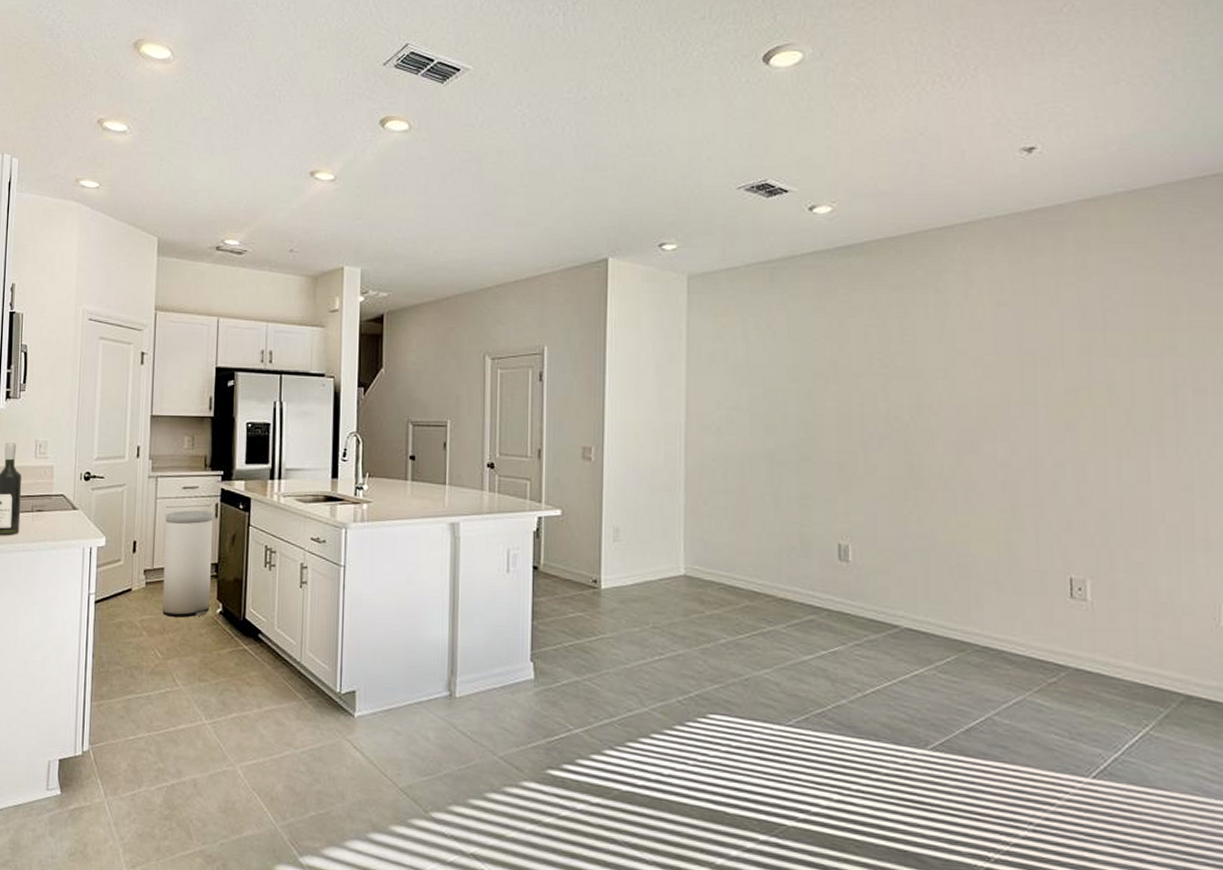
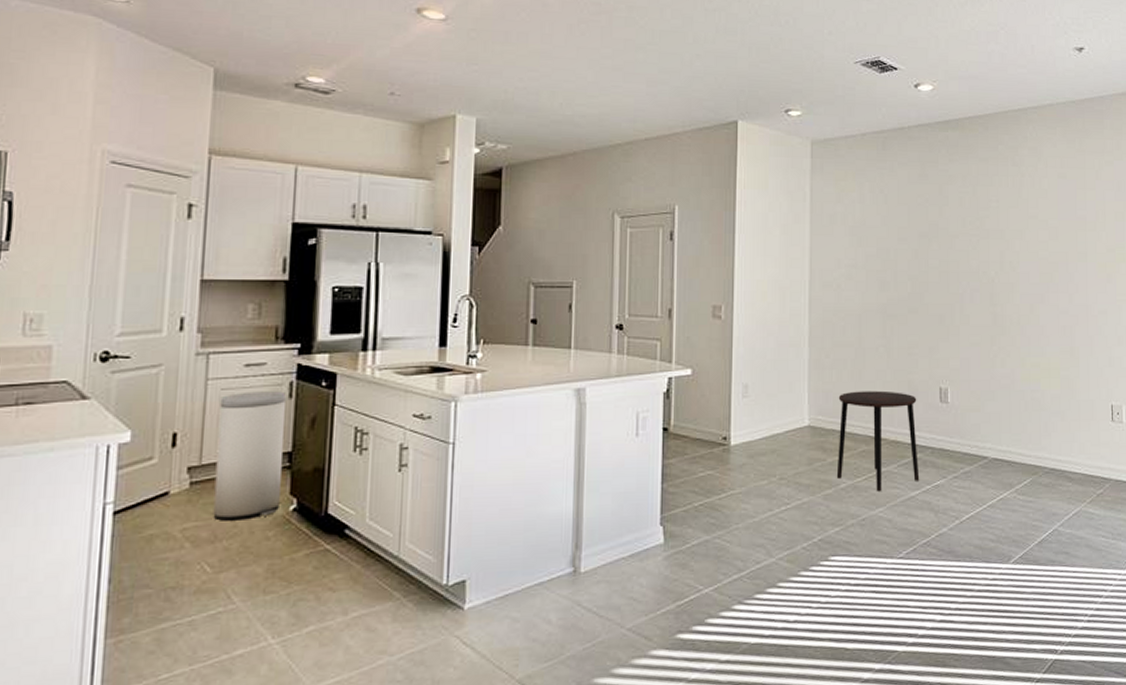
side table: none [715,542,813,653] -> present [836,390,920,492]

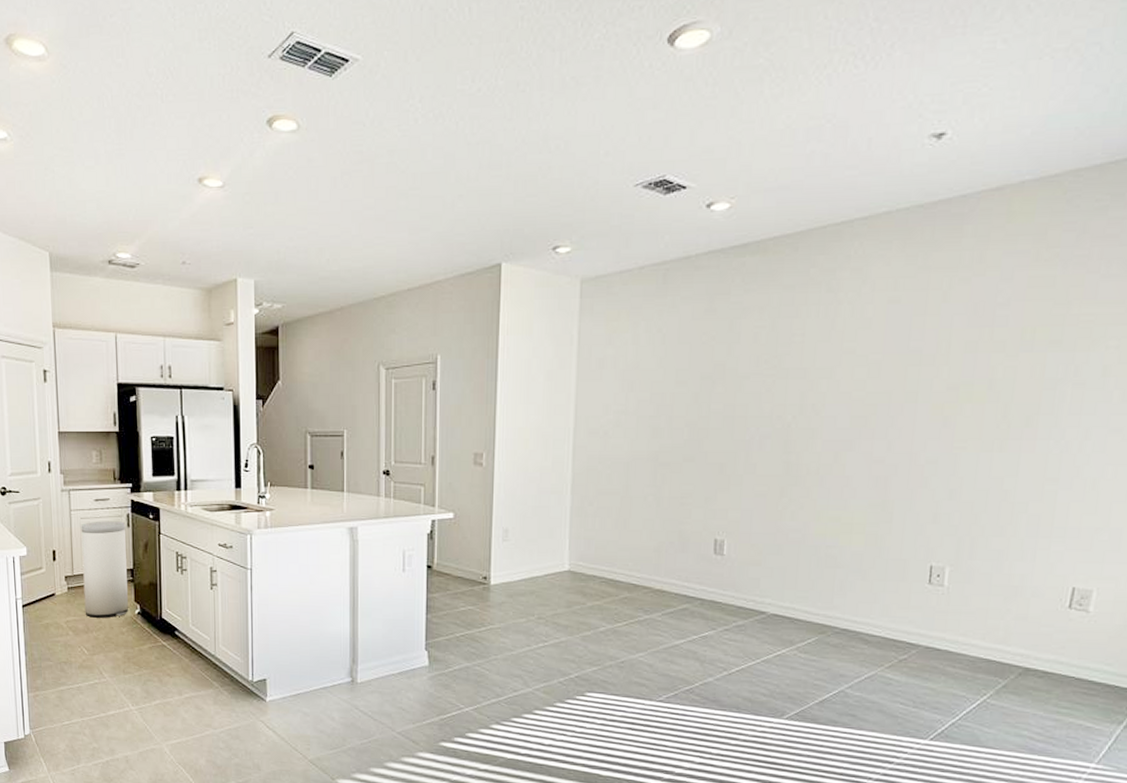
side table: present [836,390,920,492] -> none [595,539,688,638]

